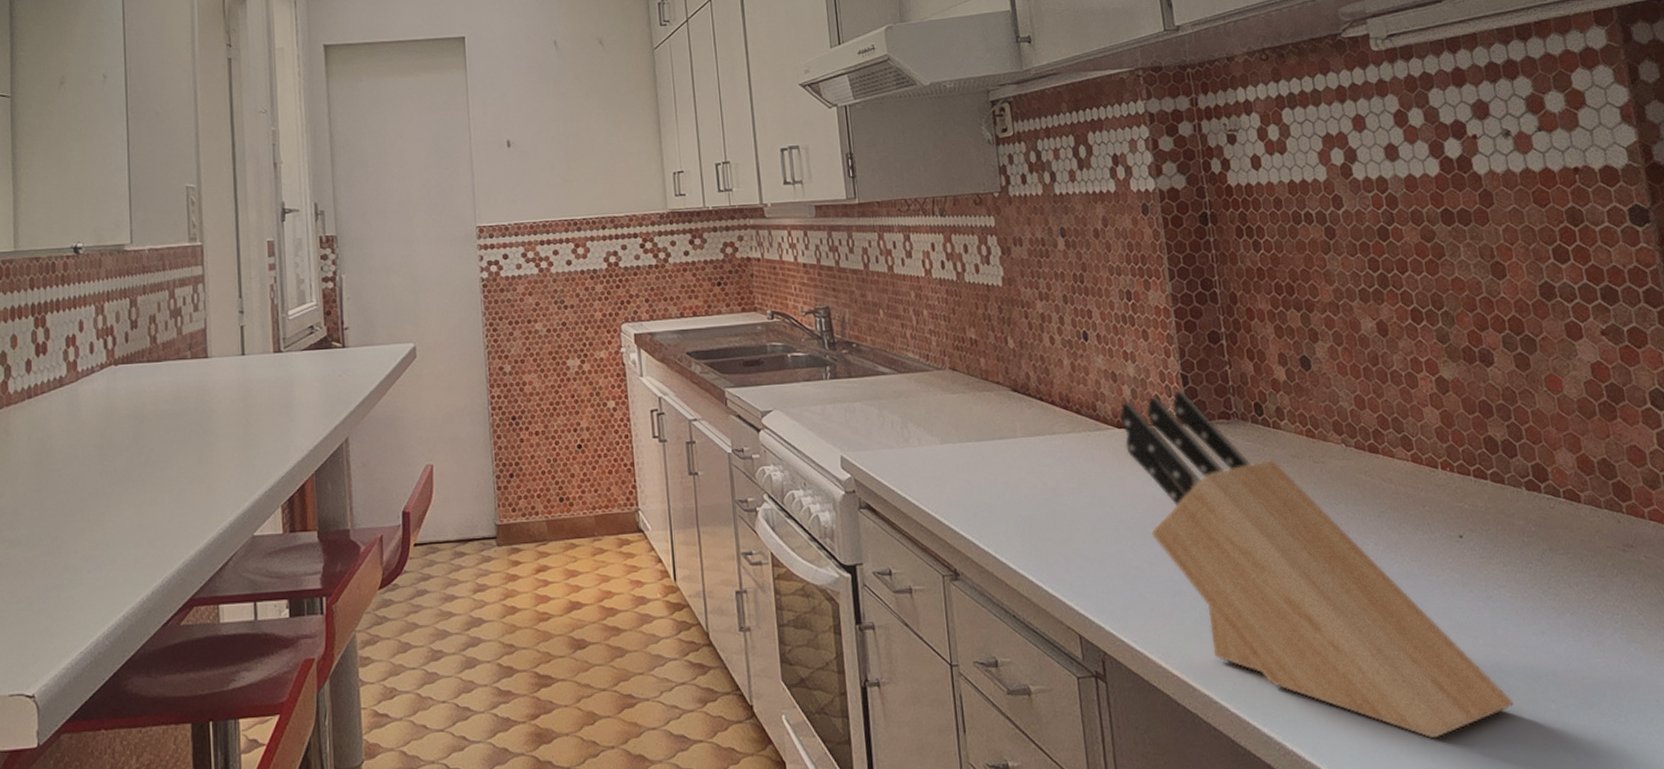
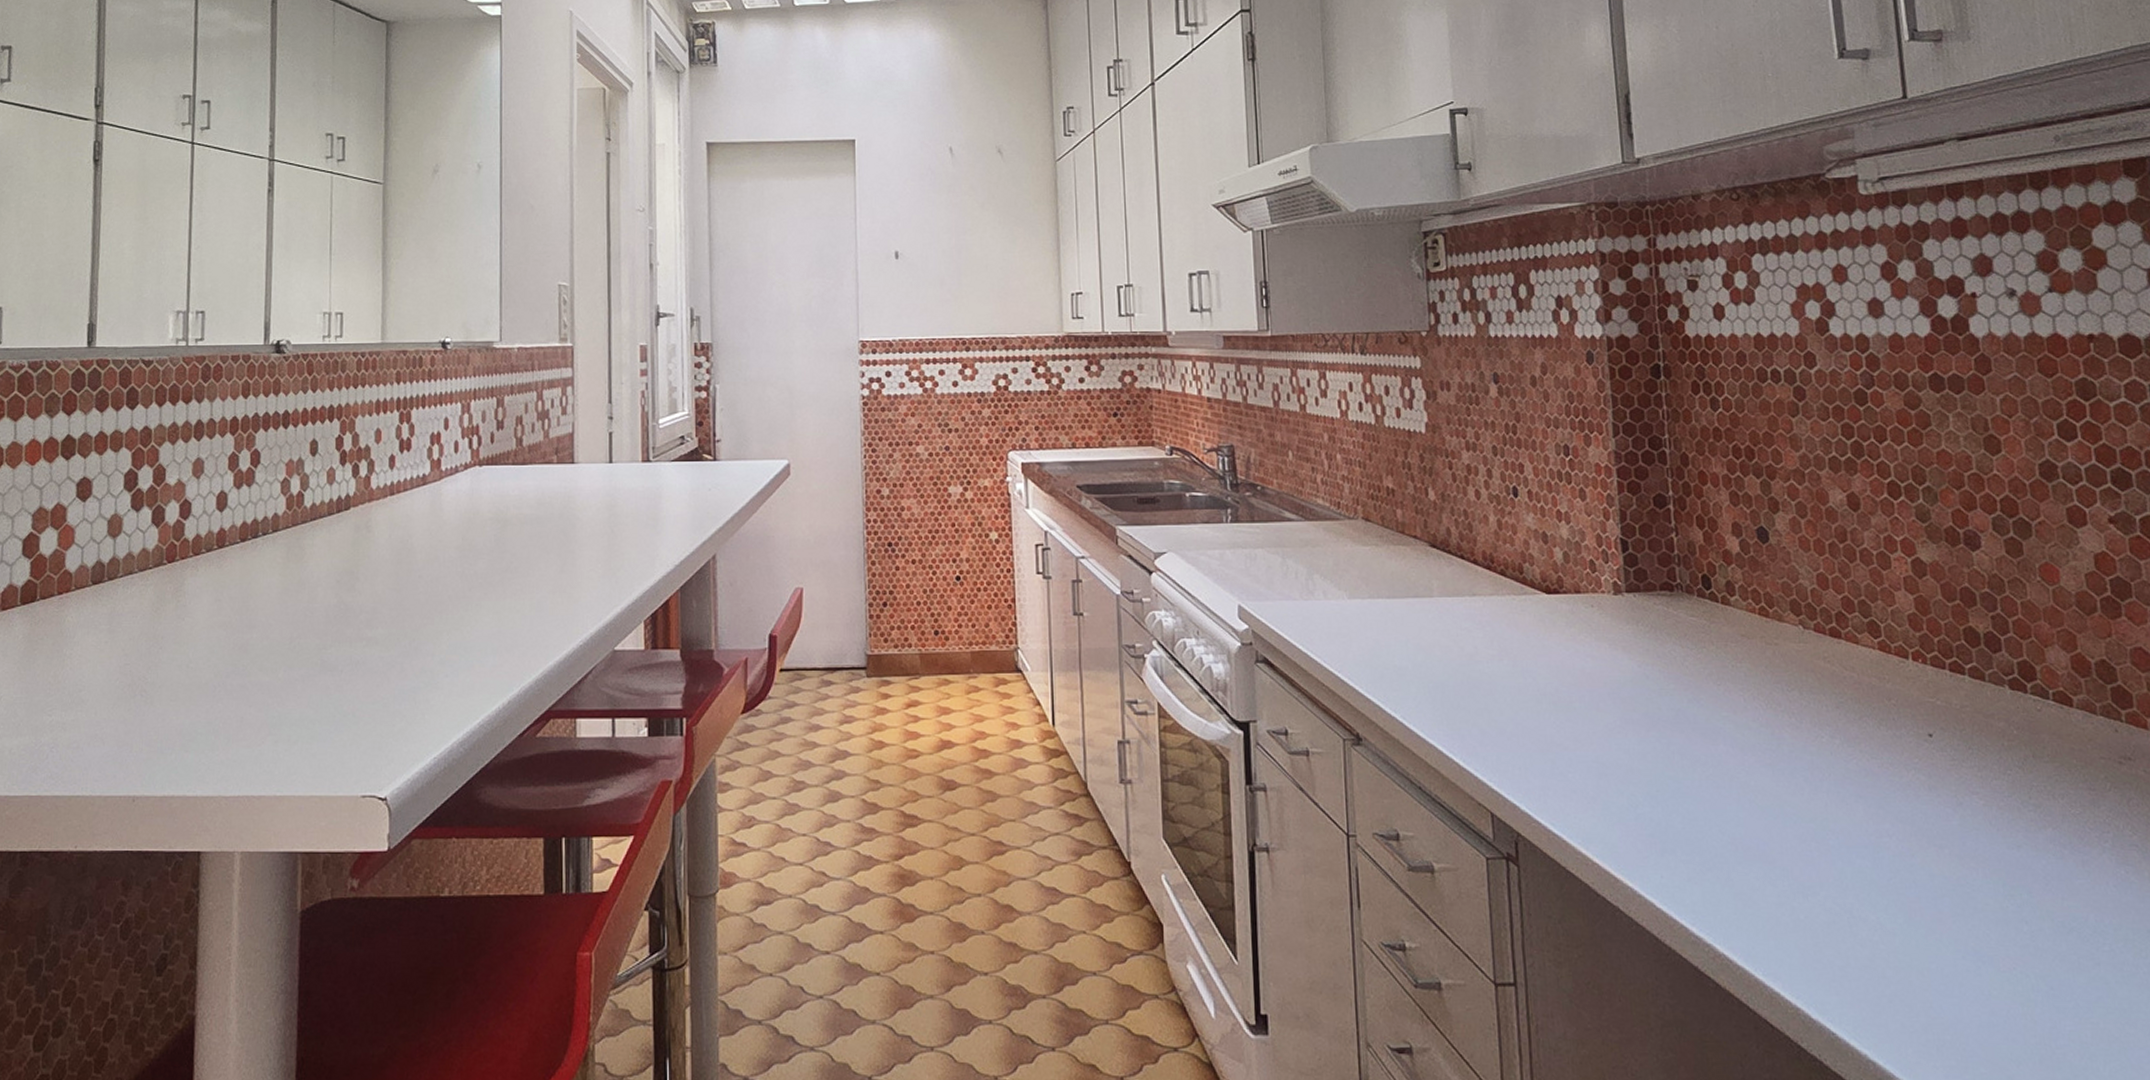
knife block: present [1119,390,1514,739] -> none [1548,556,1980,953]

